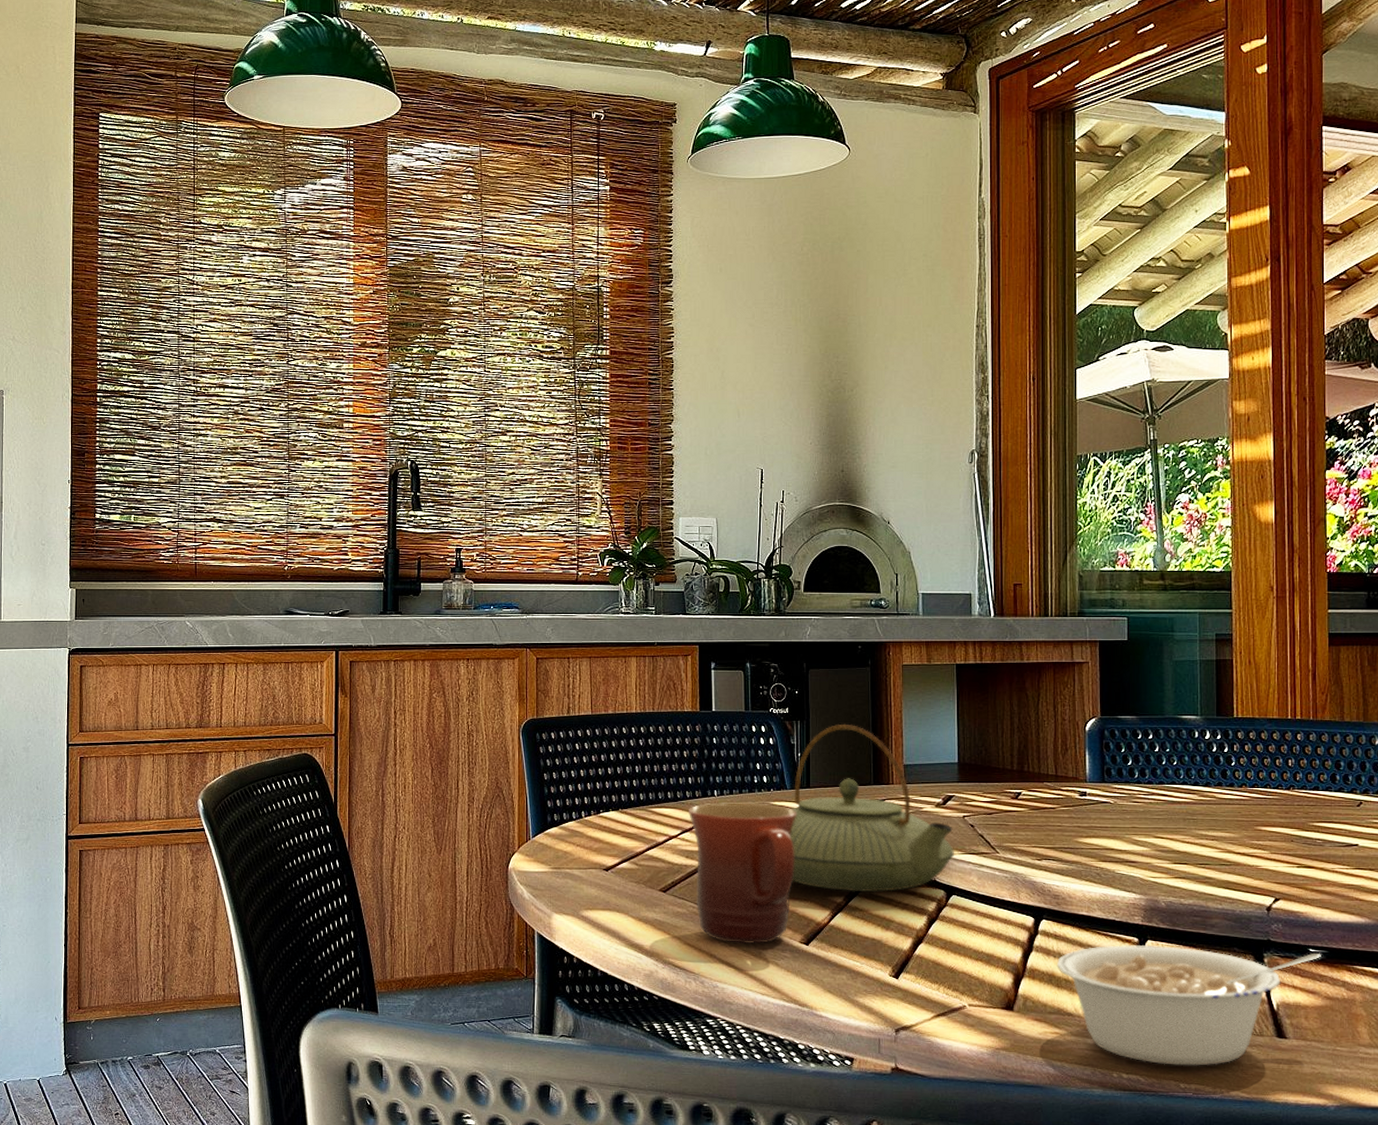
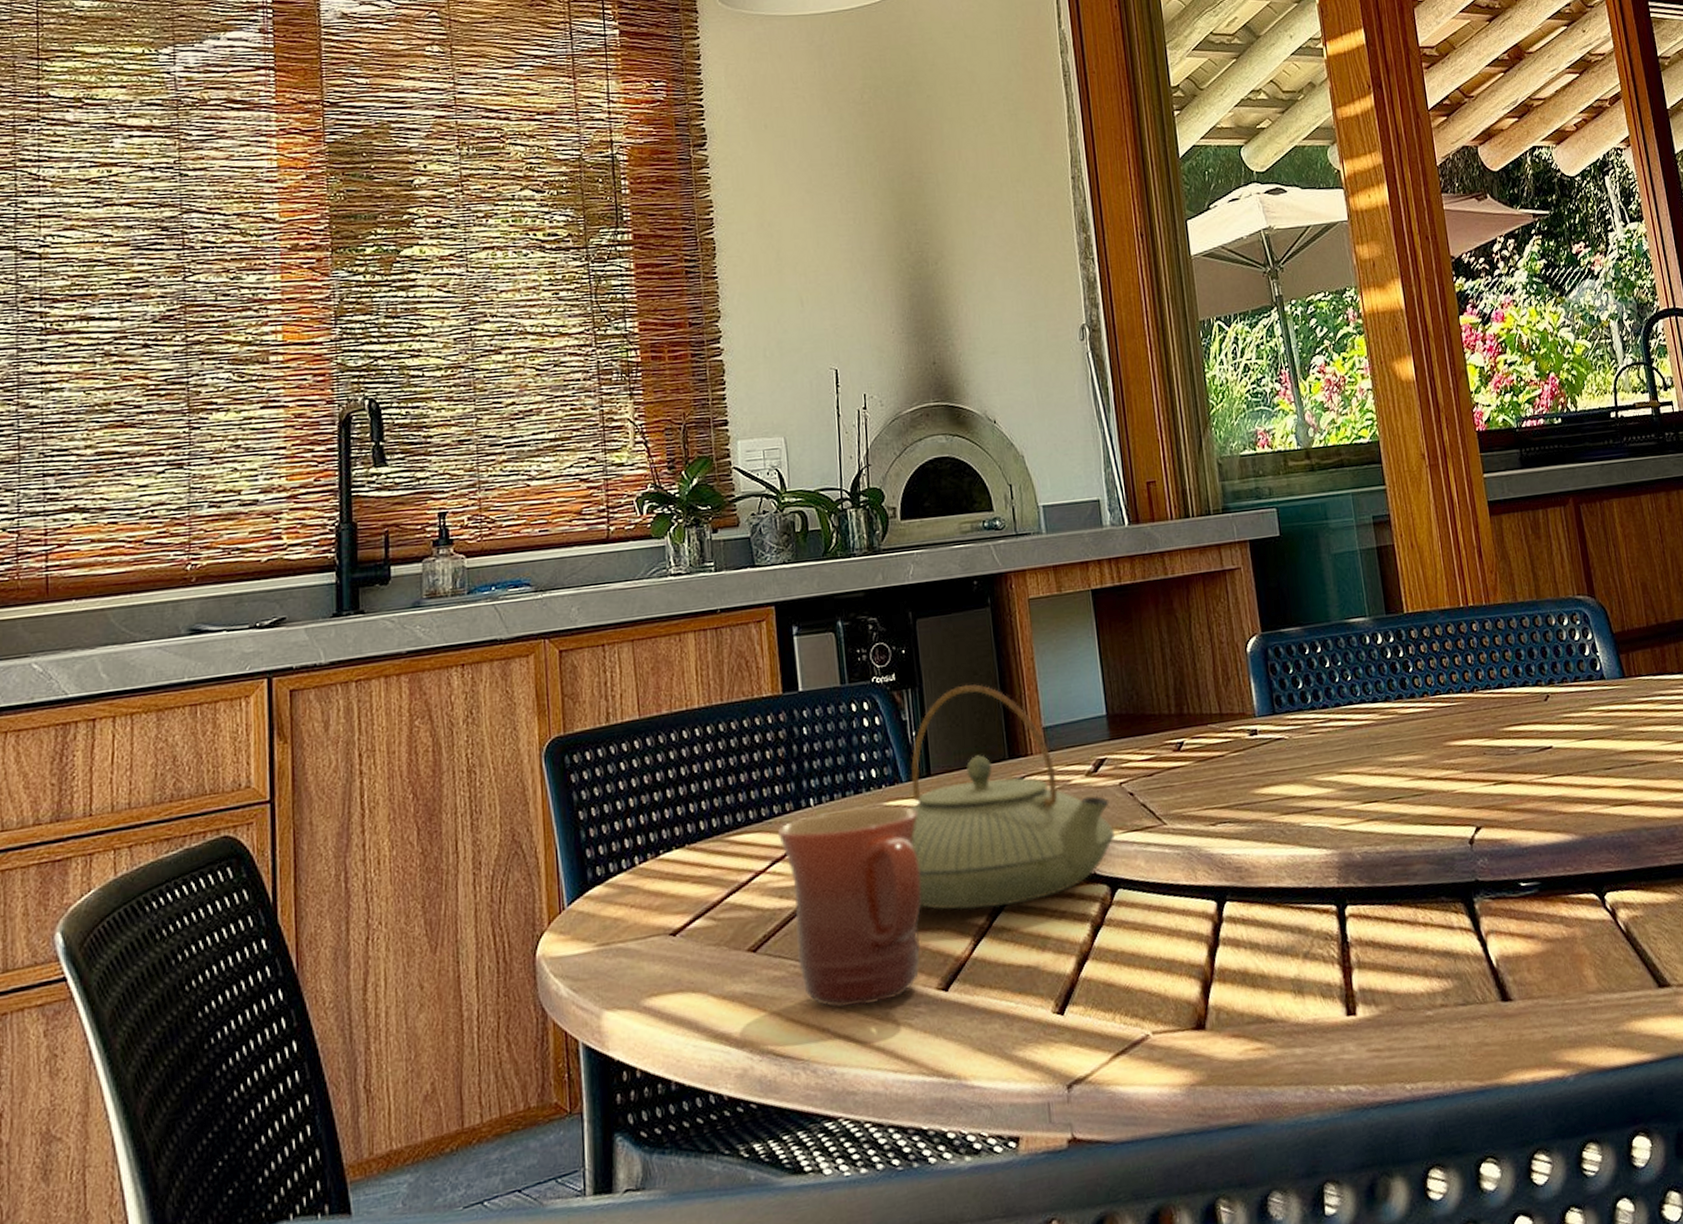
legume: present [1056,944,1321,1066] -> none [1248,887,1534,1066]

